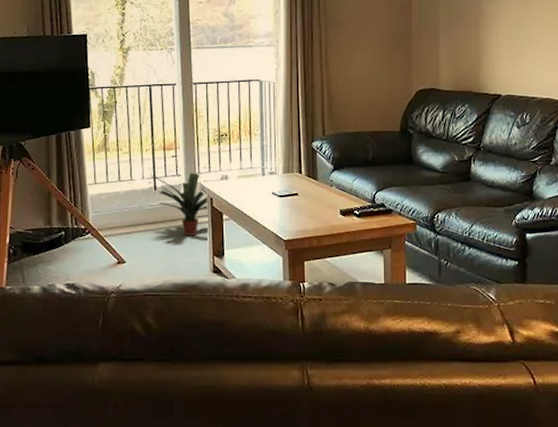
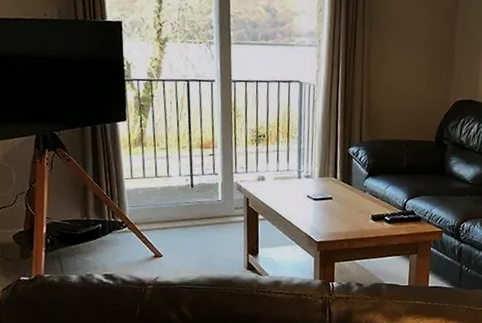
potted plant: present [150,173,209,236] -> none [187,172,246,234]

